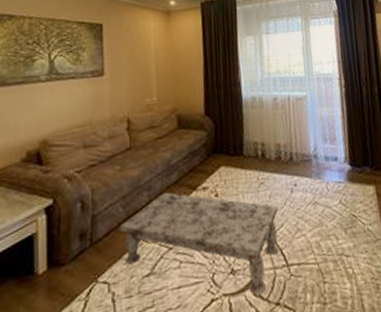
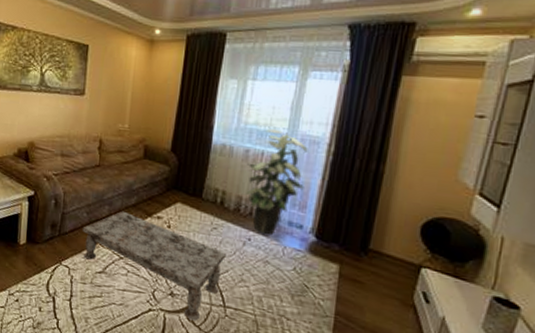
indoor plant: none [278,73,330,176] -> present [246,128,308,235]

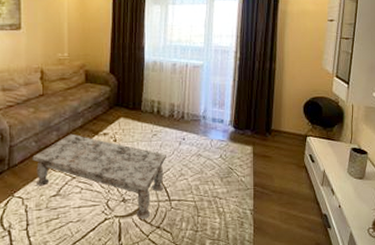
indoor plant: present [246,128,308,235] -> none [175,43,221,133]

